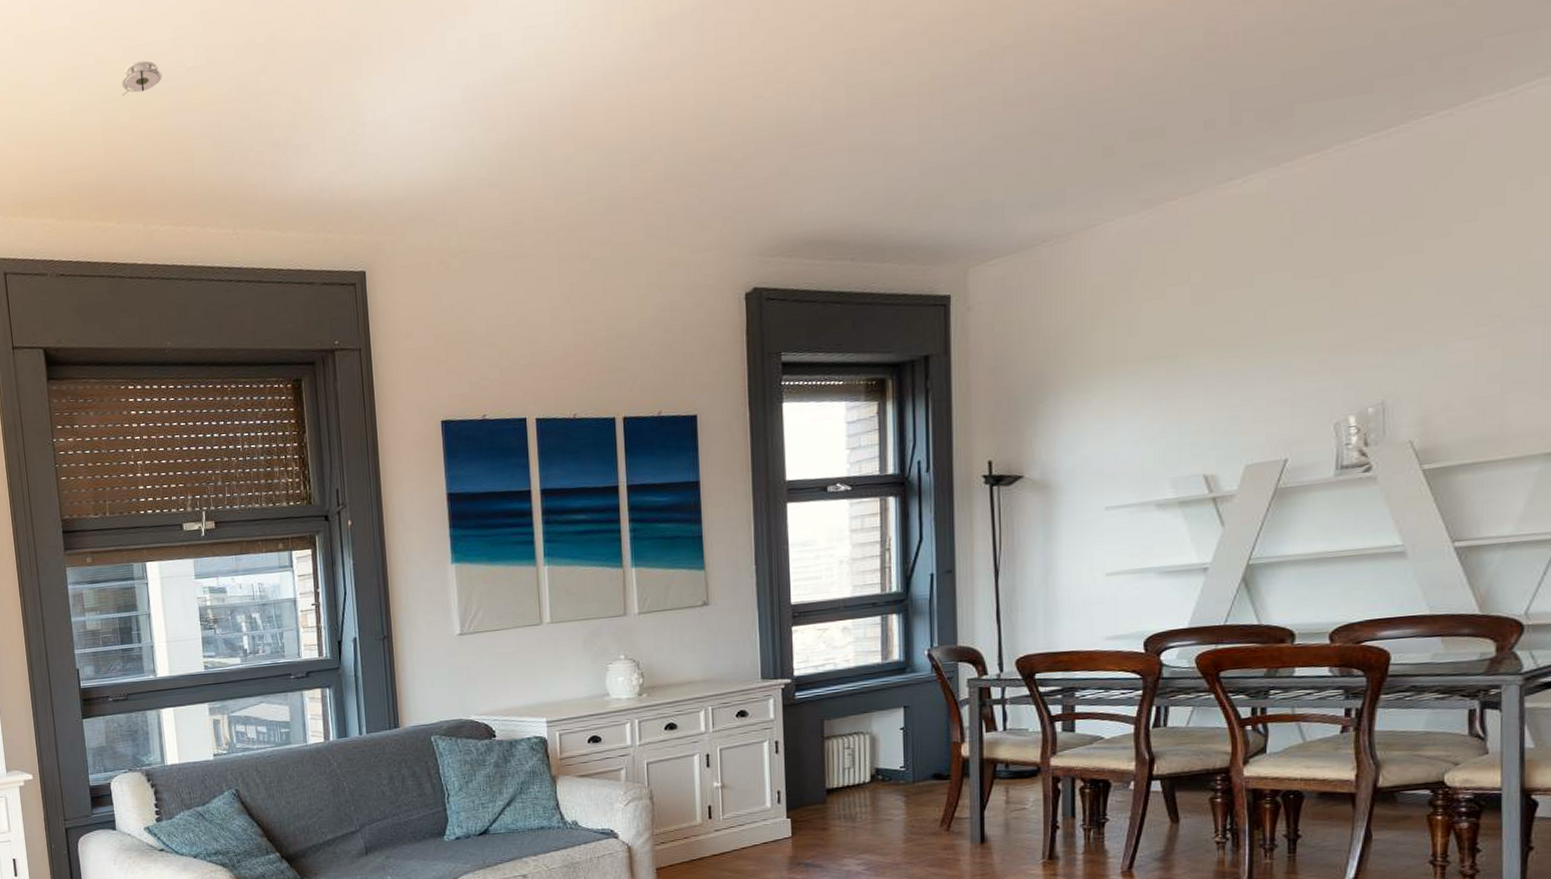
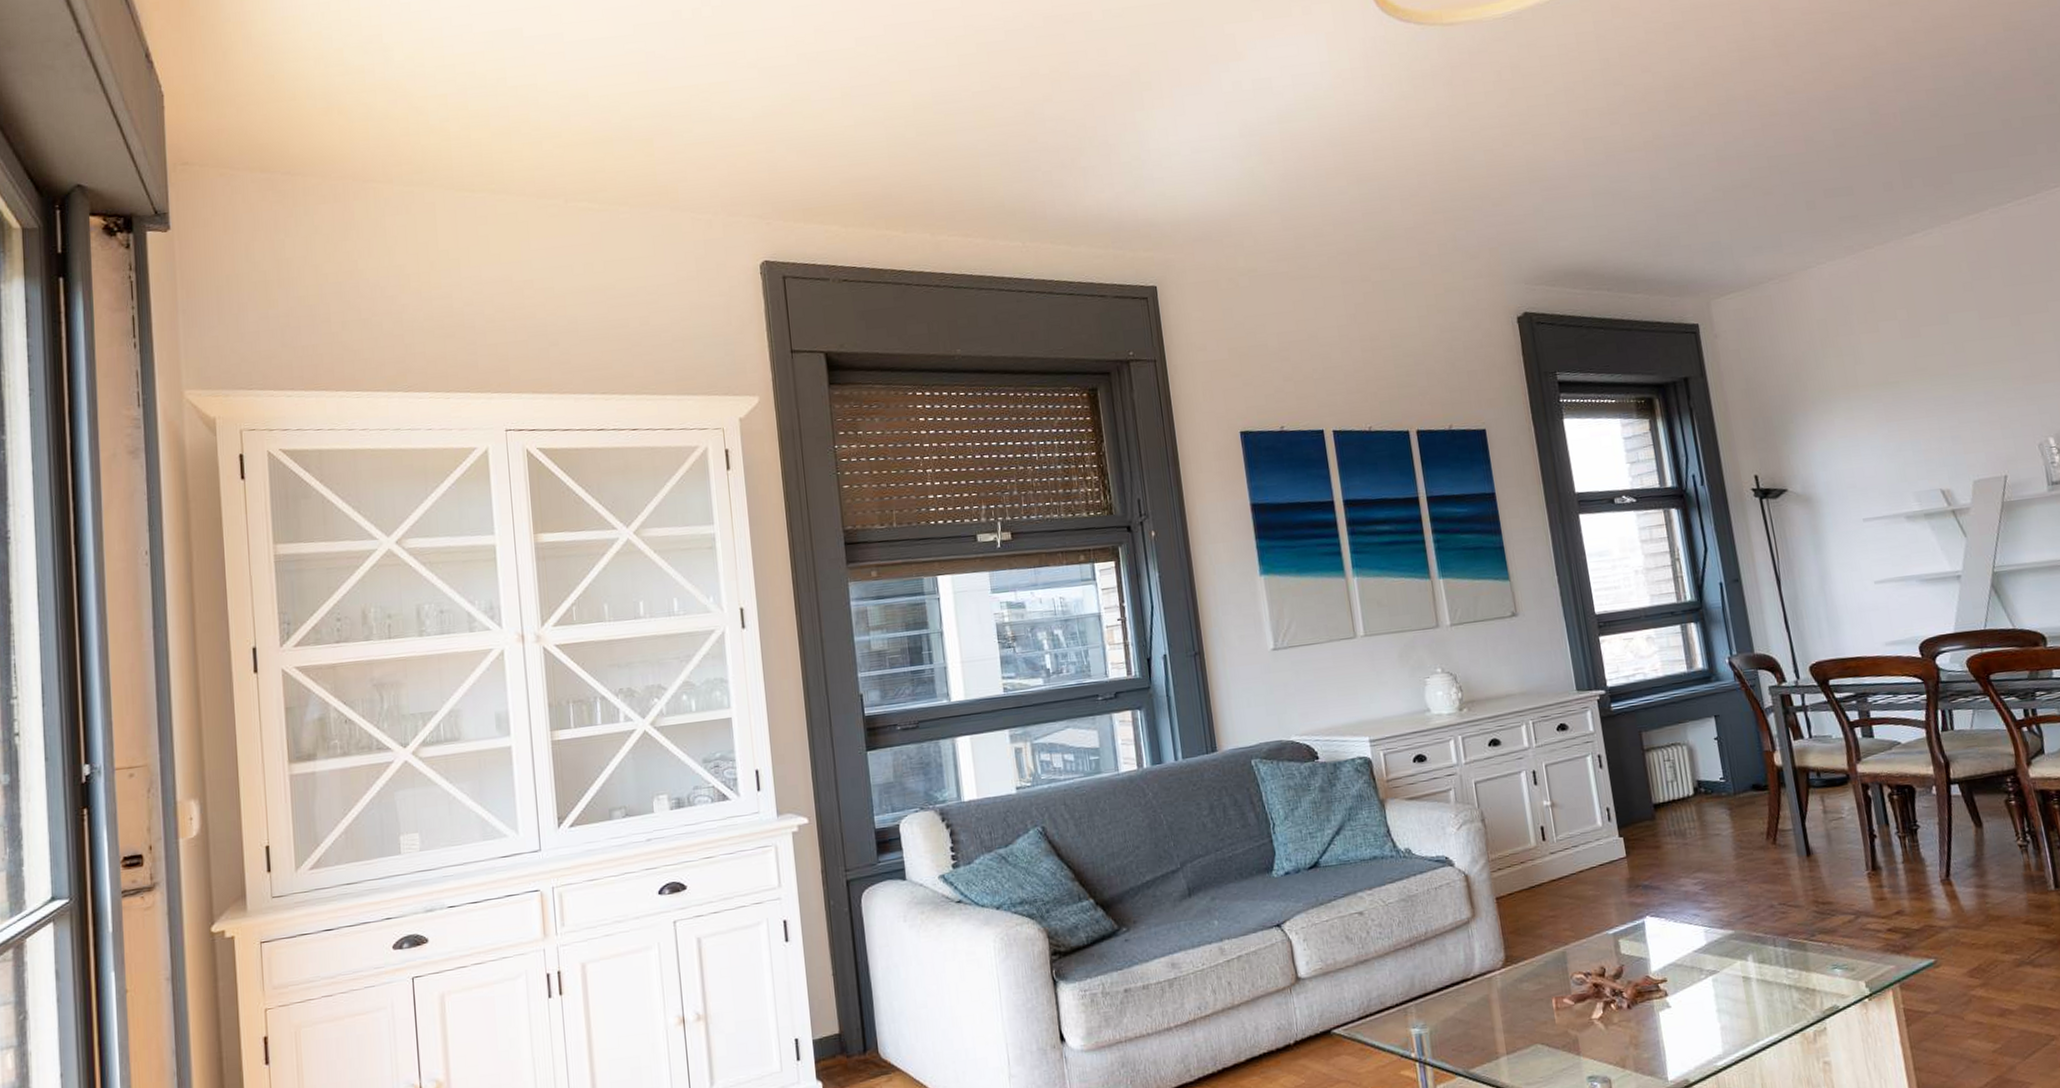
smoke detector: present [121,60,163,97] -> none [907,83,948,115]

